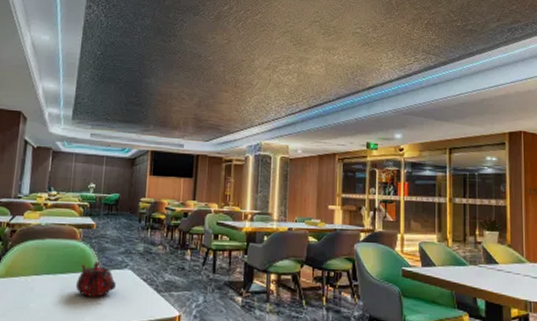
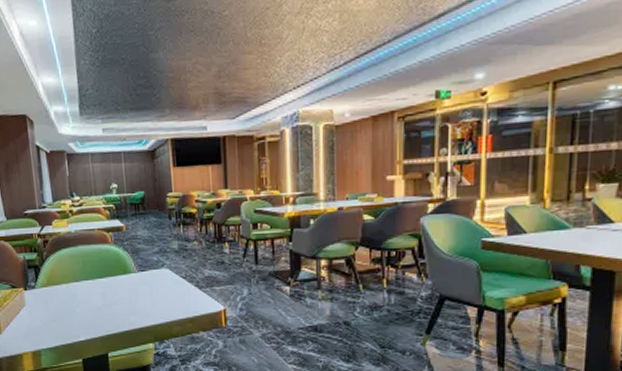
teapot: present [75,262,116,297] -> none [115,263,155,298]

